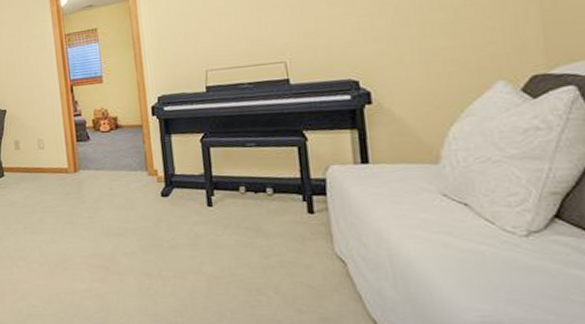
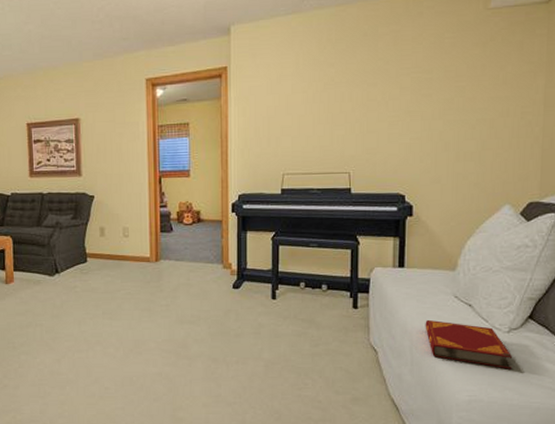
hardback book: none [405,223,540,283] -> present [425,319,513,369]

